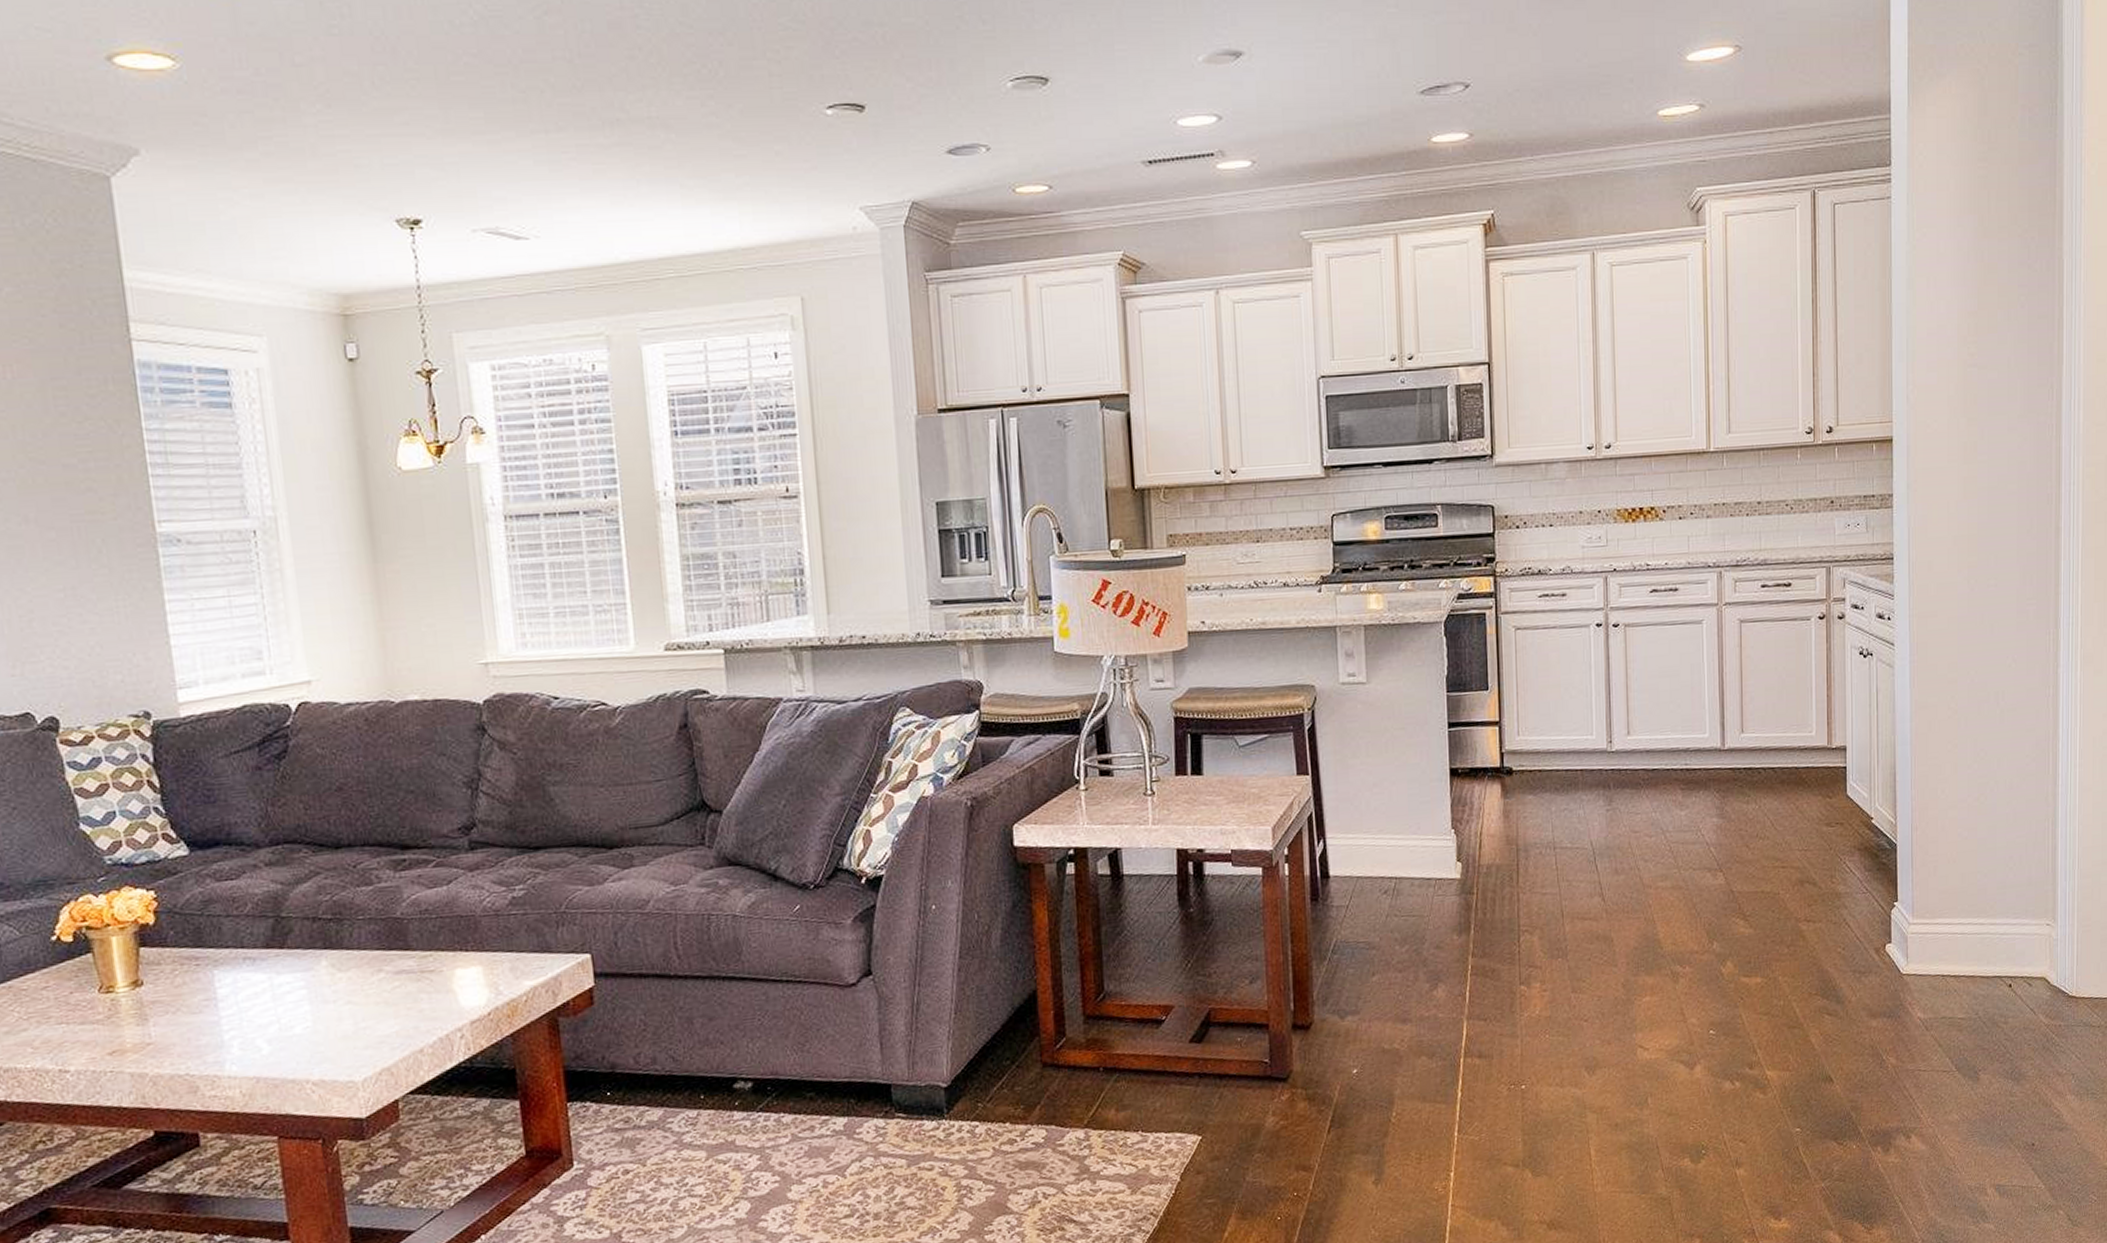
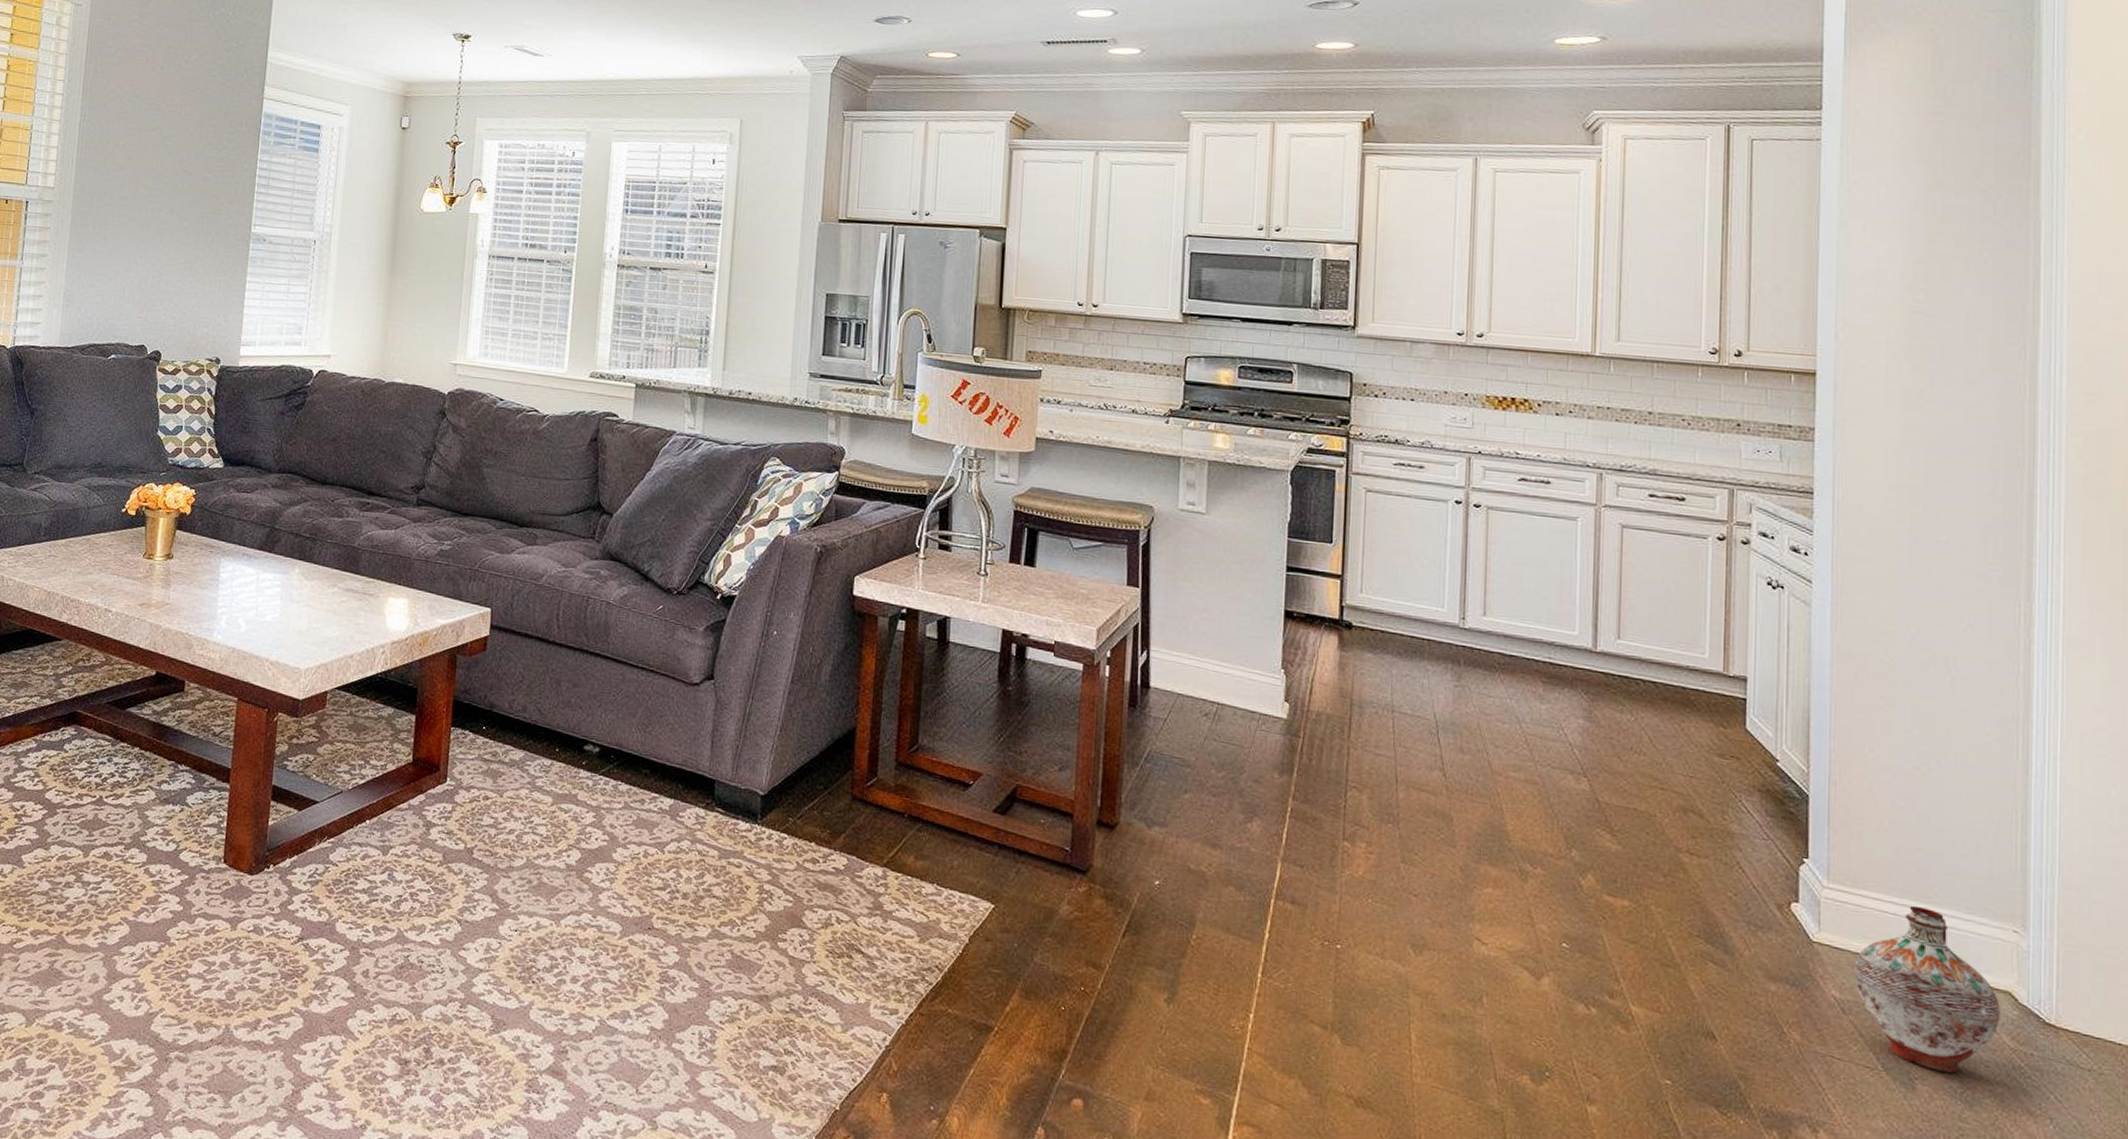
ceramic jug: none [1934,921,2038,1060] -> present [1854,905,2000,1073]

